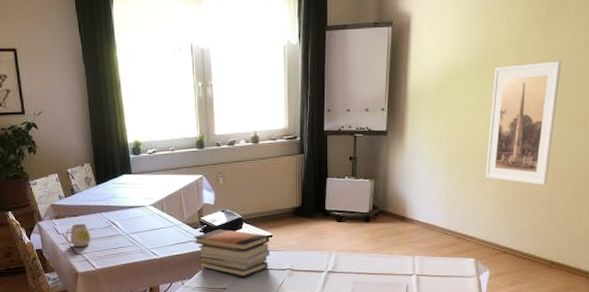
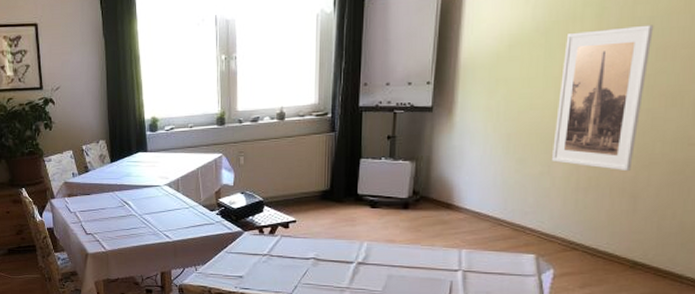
mug: present [65,223,91,248] -> none [77,202,102,227]
book stack: present [193,228,270,277] -> none [209,211,294,265]

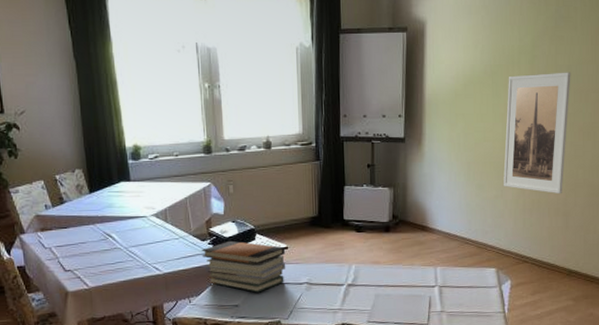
book stack: none [209,211,294,265] -> present [201,240,286,293]

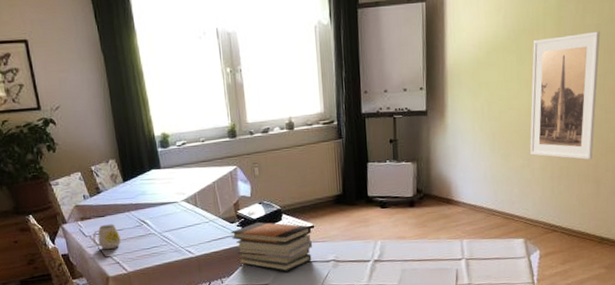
mug: none [53,236,83,264] -> present [93,224,121,250]

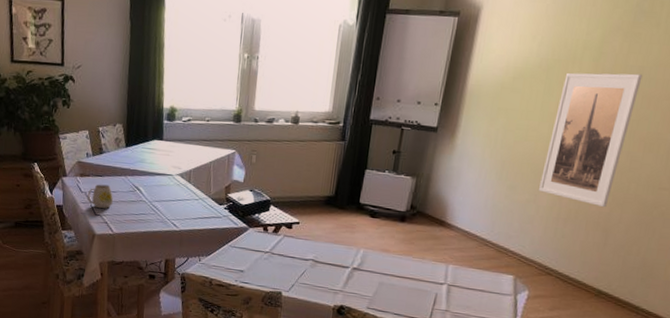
book stack: present [230,221,313,272] -> none [216,208,297,262]

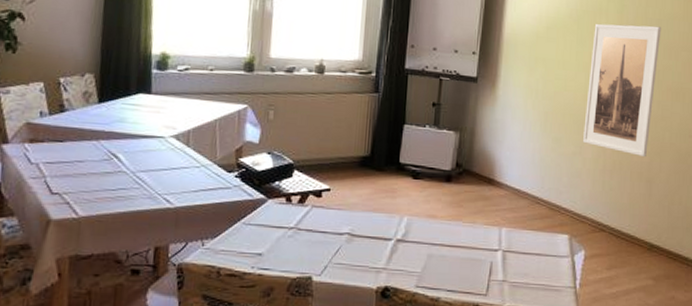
mug: present [87,184,113,209] -> none [40,152,79,185]

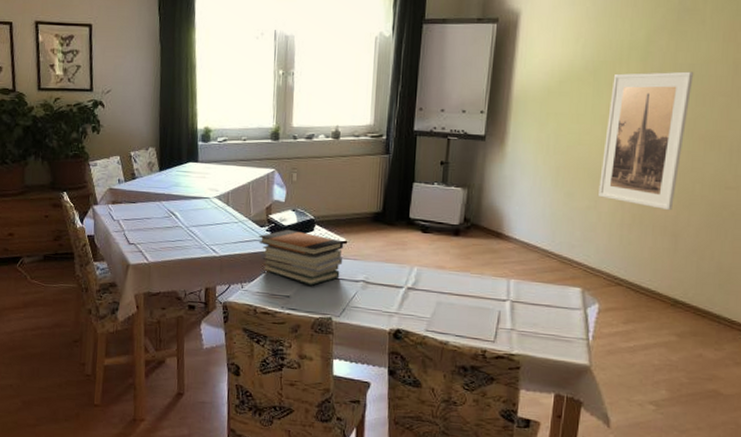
book stack: none [225,175,327,241] -> present [258,229,344,286]

